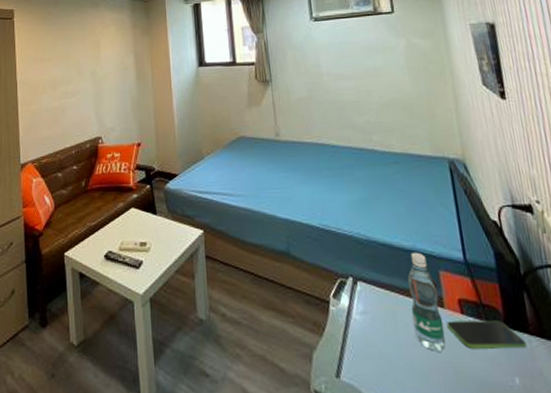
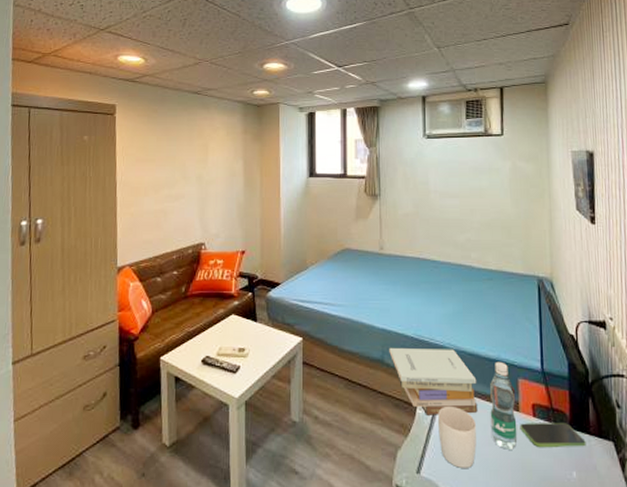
books: none [294,238,398,312] -> present [389,347,478,415]
mug: none [353,301,400,372] -> present [438,406,477,468]

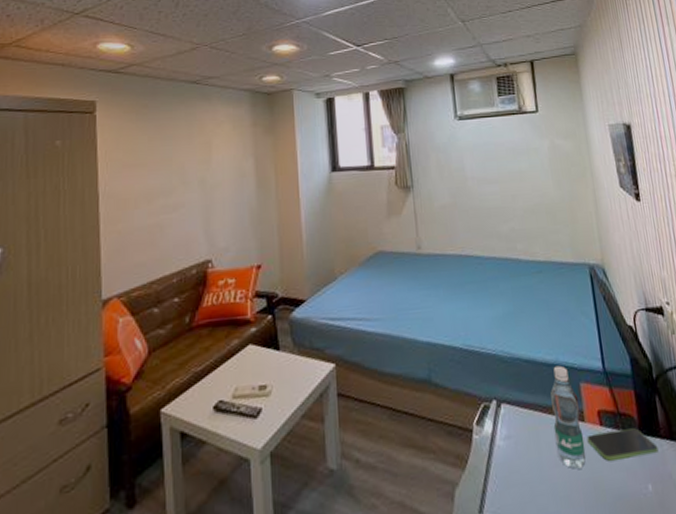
books: present [389,347,478,415] -> none [436,357,541,440]
mug: present [438,406,477,468] -> none [497,424,543,500]

